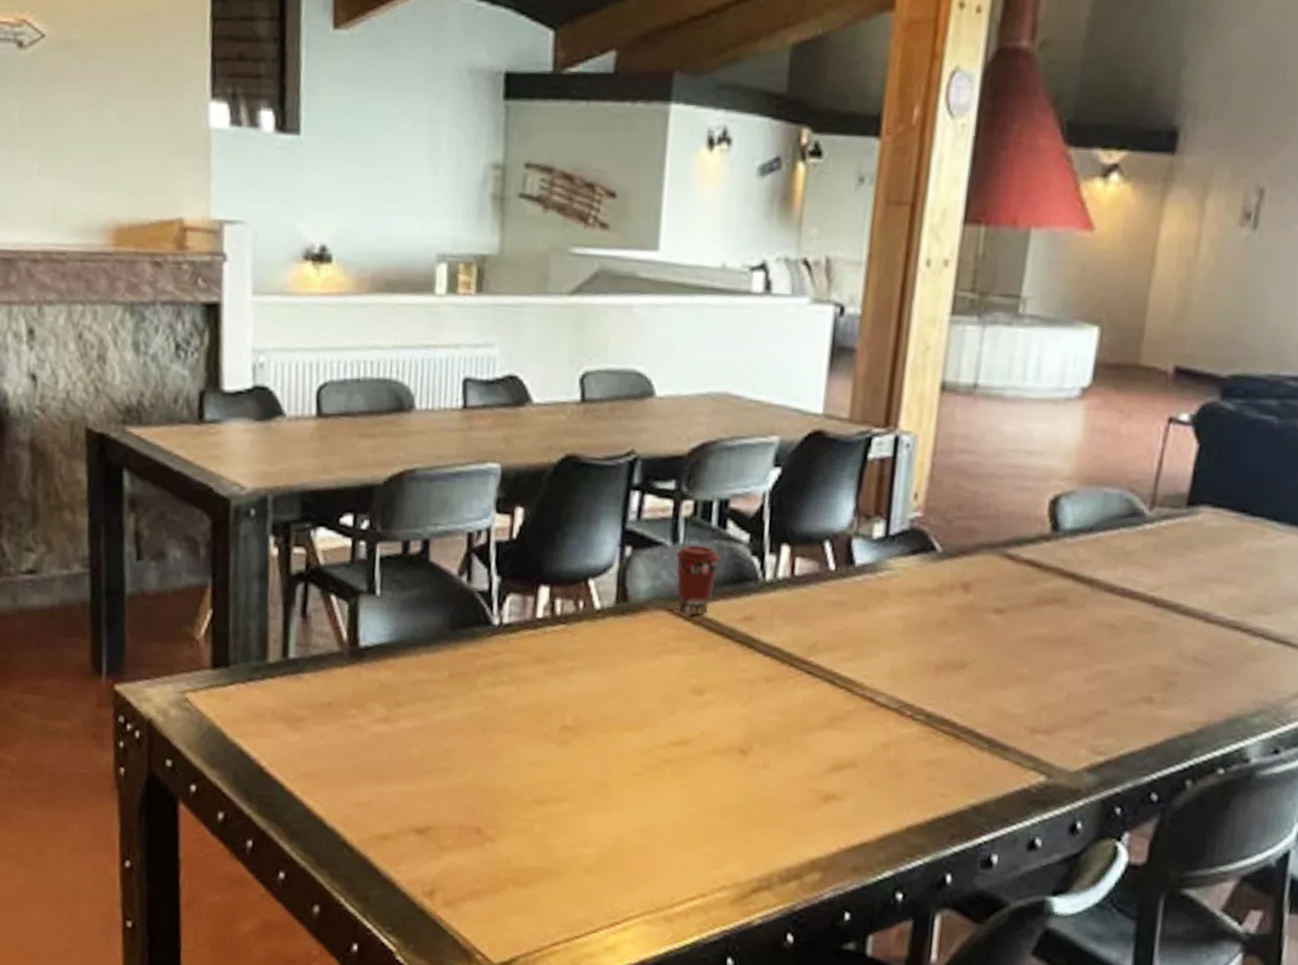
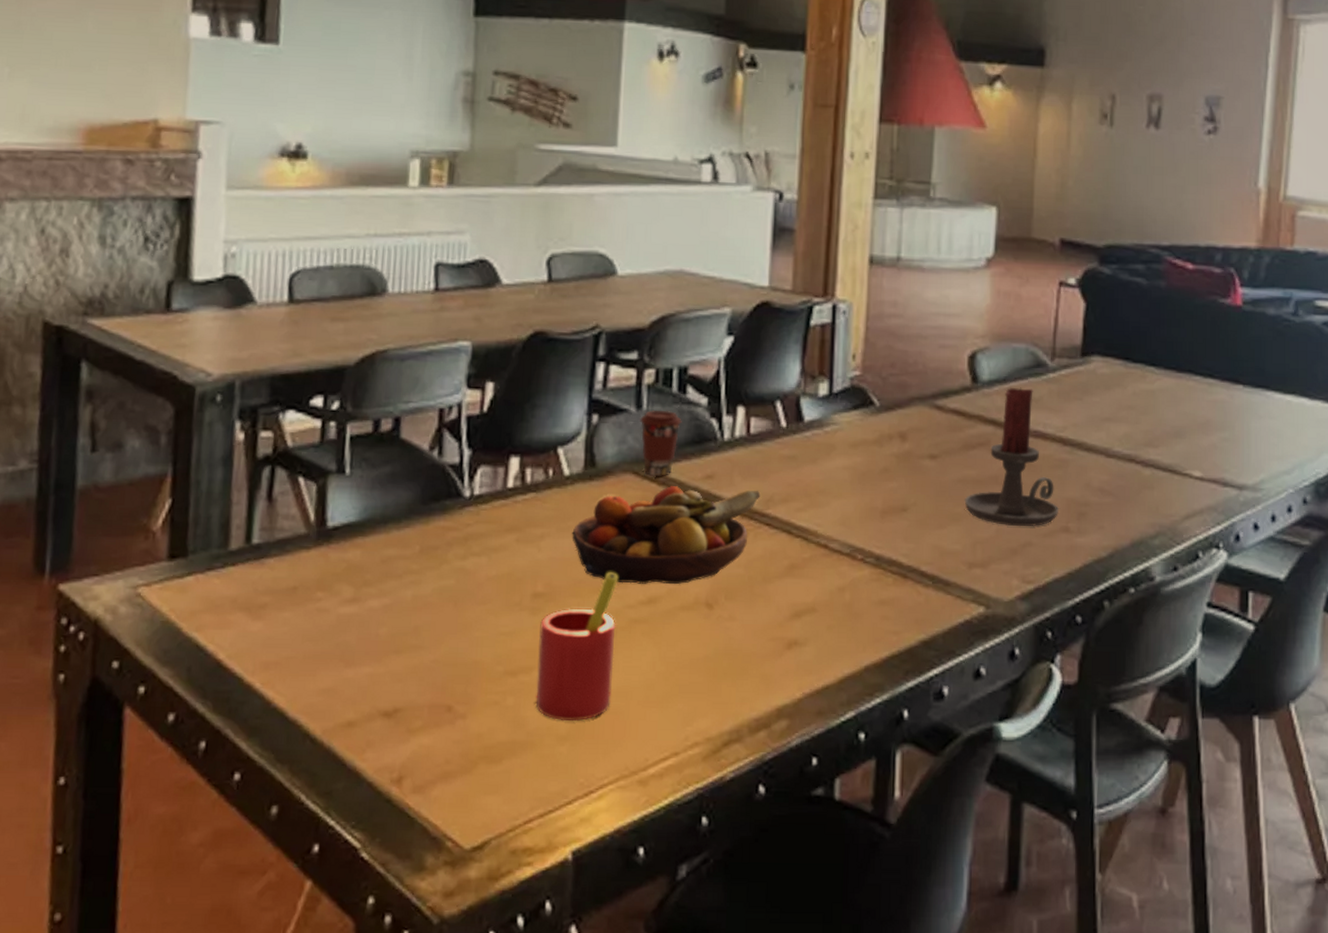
straw: none [563,710,649,854] -> present [535,572,619,721]
fruit bowl: none [602,626,803,728] -> present [572,486,761,585]
candle holder: none [1032,538,1142,695] -> present [964,387,1059,527]

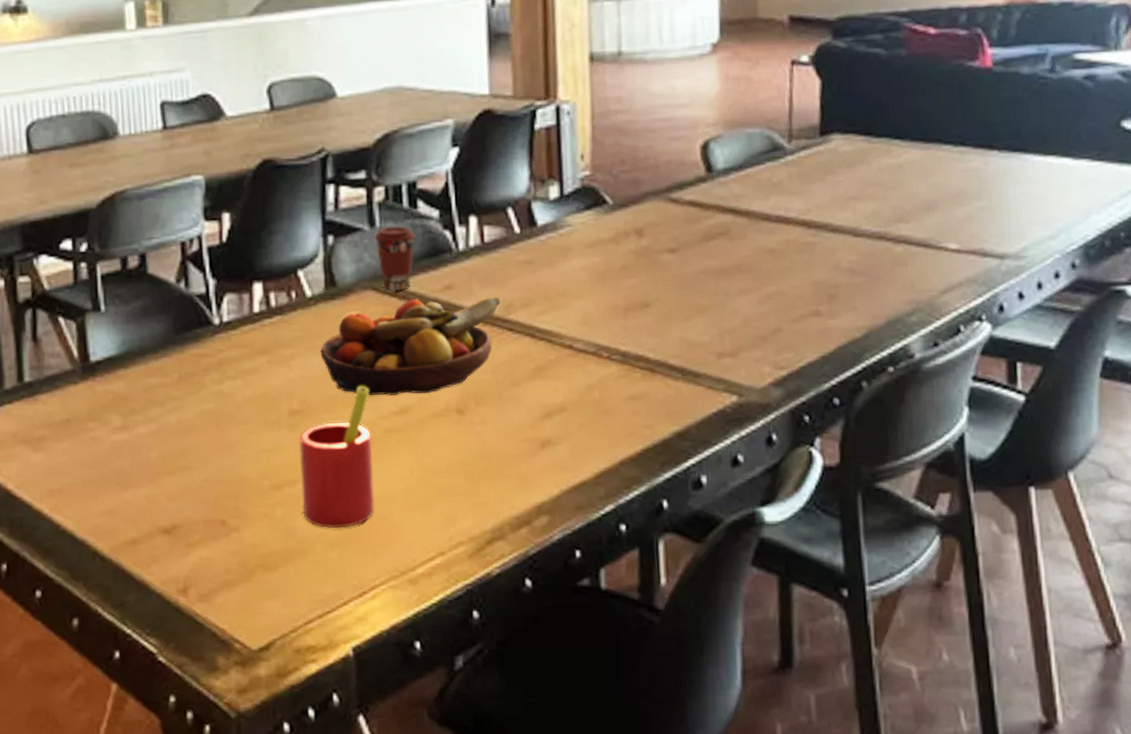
candle holder: present [964,387,1059,527] -> none [708,173,807,314]

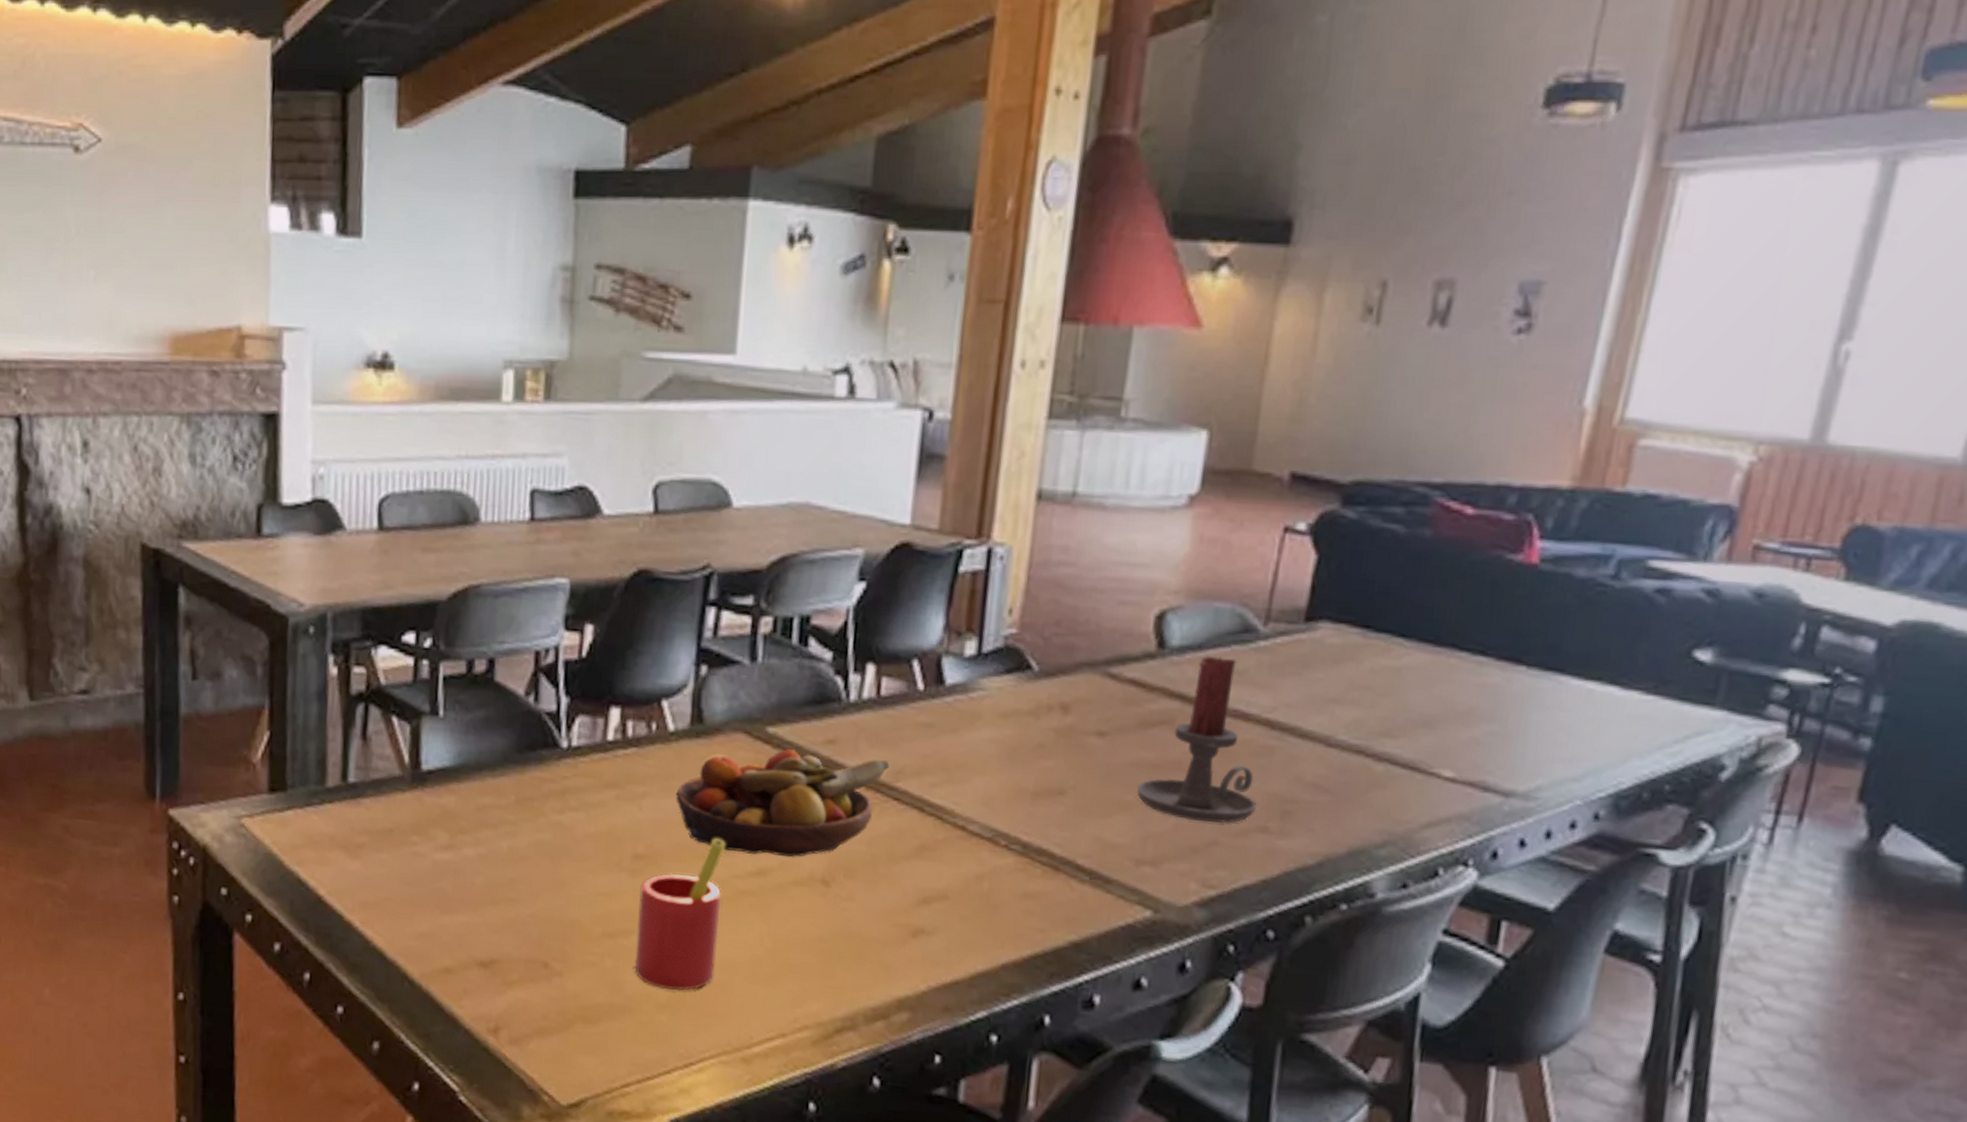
coffee cup: present [374,225,416,292] -> none [754,664,802,739]
candle holder: none [708,173,807,314] -> present [1136,656,1257,824]

